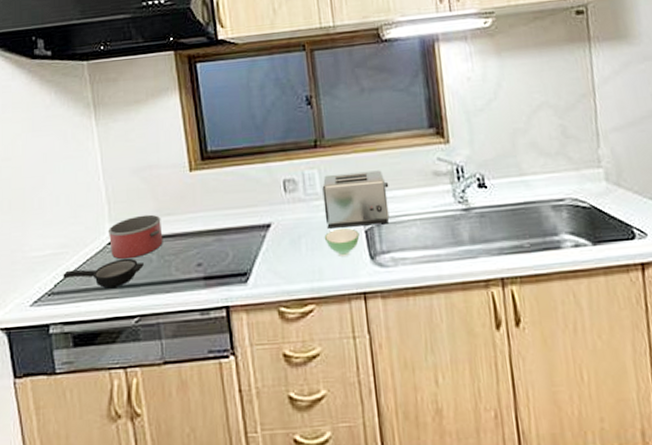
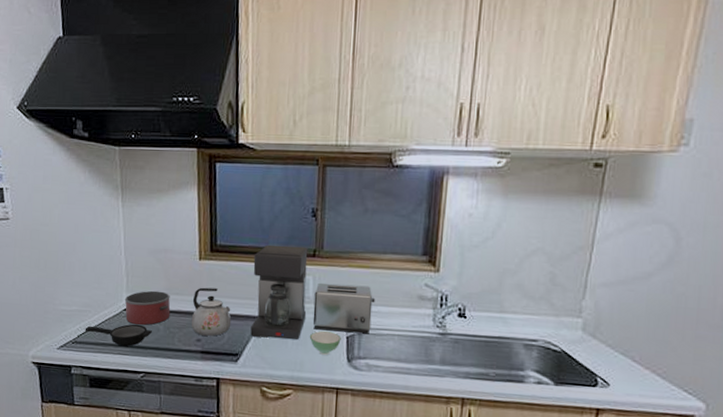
kettle: none [187,200,235,258] -> present [191,287,232,336]
coffee maker: none [250,138,318,249] -> present [250,245,308,341]

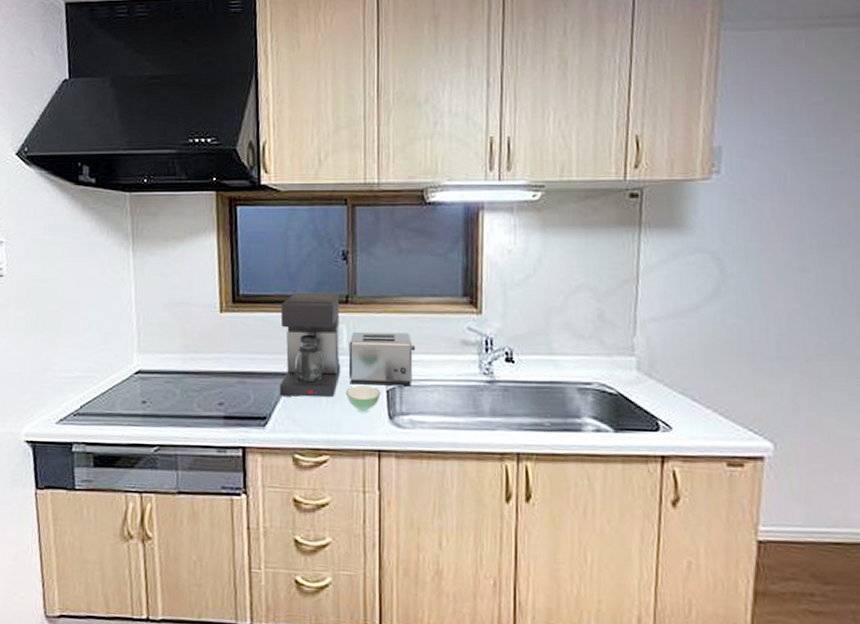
frying pan: present [85,324,152,347] -> none [89,389,167,416]
cooking pot: present [124,290,171,325] -> none [135,349,188,390]
kettle: present [191,287,232,336] -> none [212,343,258,398]

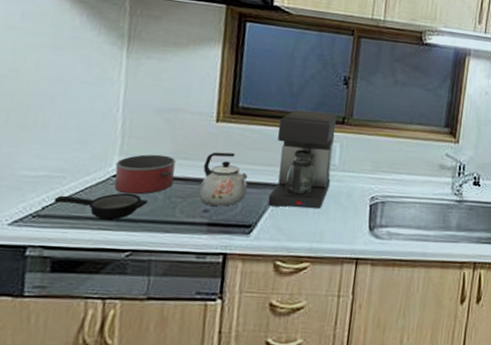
frying pan: none [89,389,167,416] -> present [54,192,148,220]
cooking pot: none [135,349,188,390] -> present [114,154,176,194]
kettle: none [212,343,258,398] -> present [198,152,248,206]
bowl: present [345,385,381,414] -> none [332,199,365,225]
toaster: present [348,331,416,386] -> none [336,150,400,202]

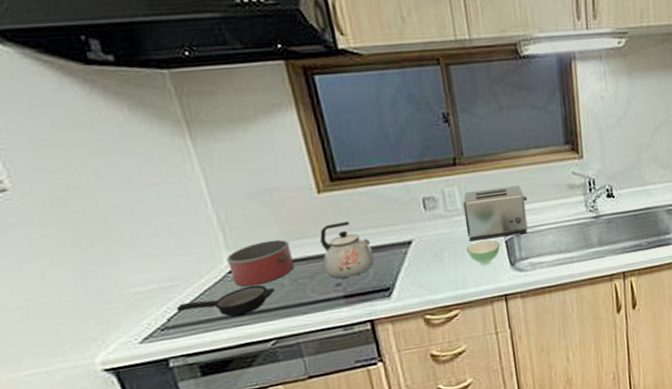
coffee maker: present [268,110,337,210] -> none [385,156,460,265]
bowl: none [332,199,365,225] -> present [466,239,500,267]
toaster: none [336,150,400,202] -> present [462,185,528,241]

